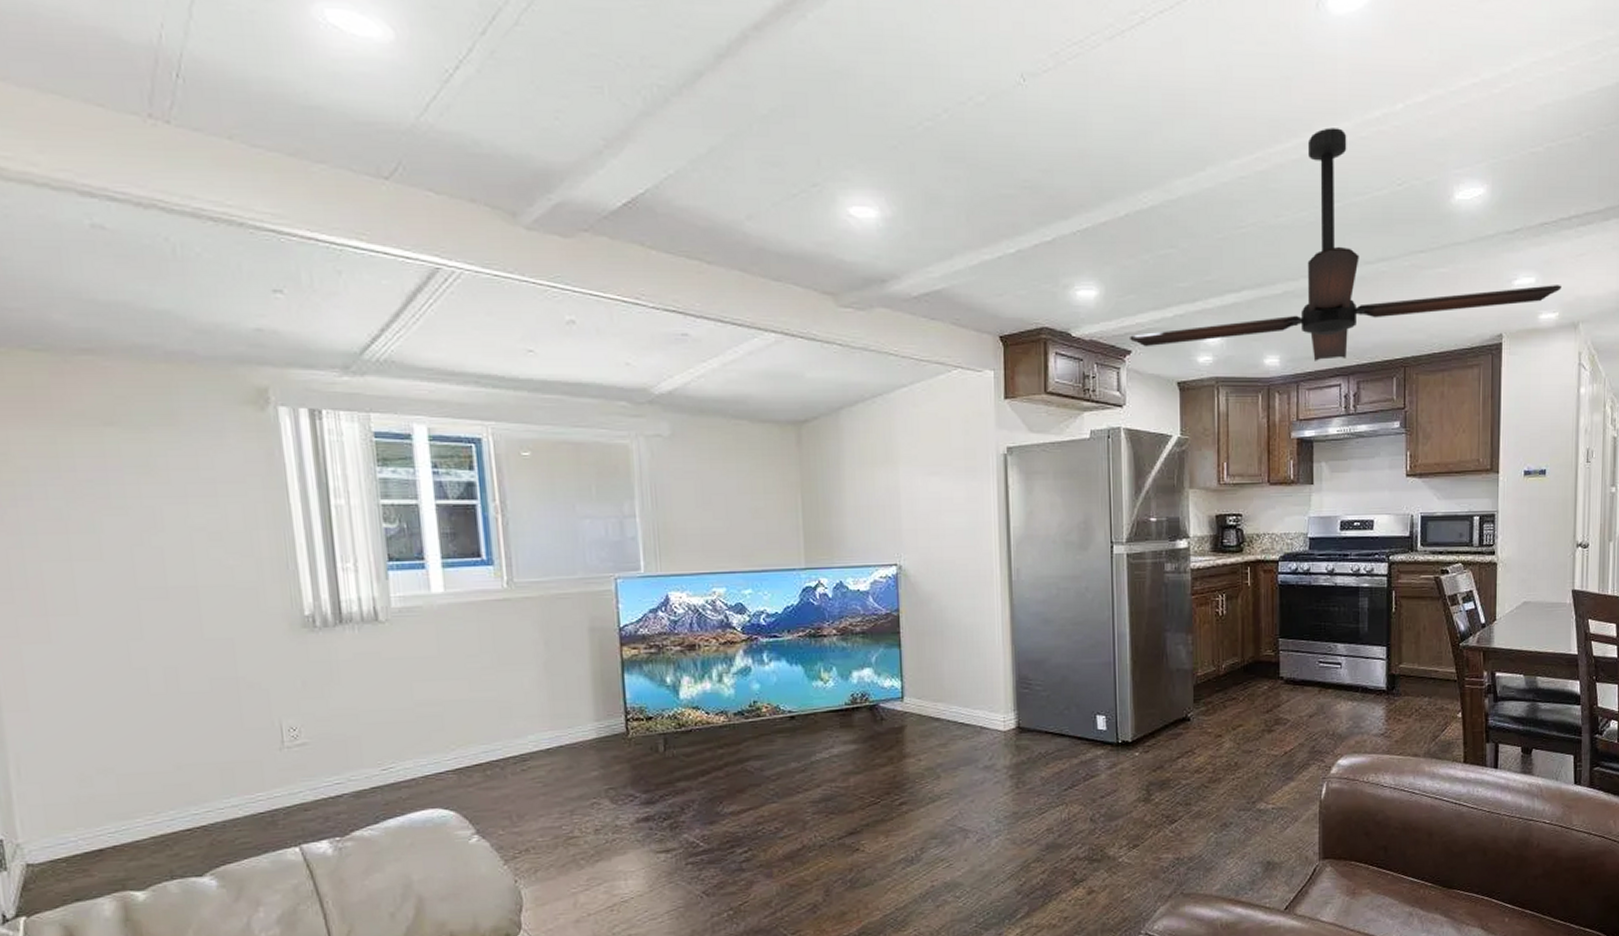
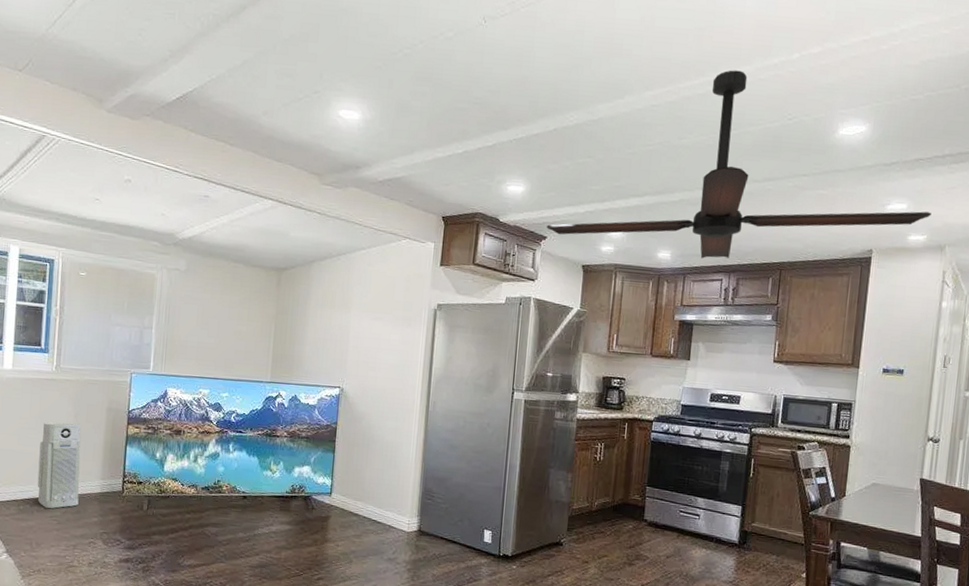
air purifier: none [501,653,568,769] -> present [37,421,82,509]

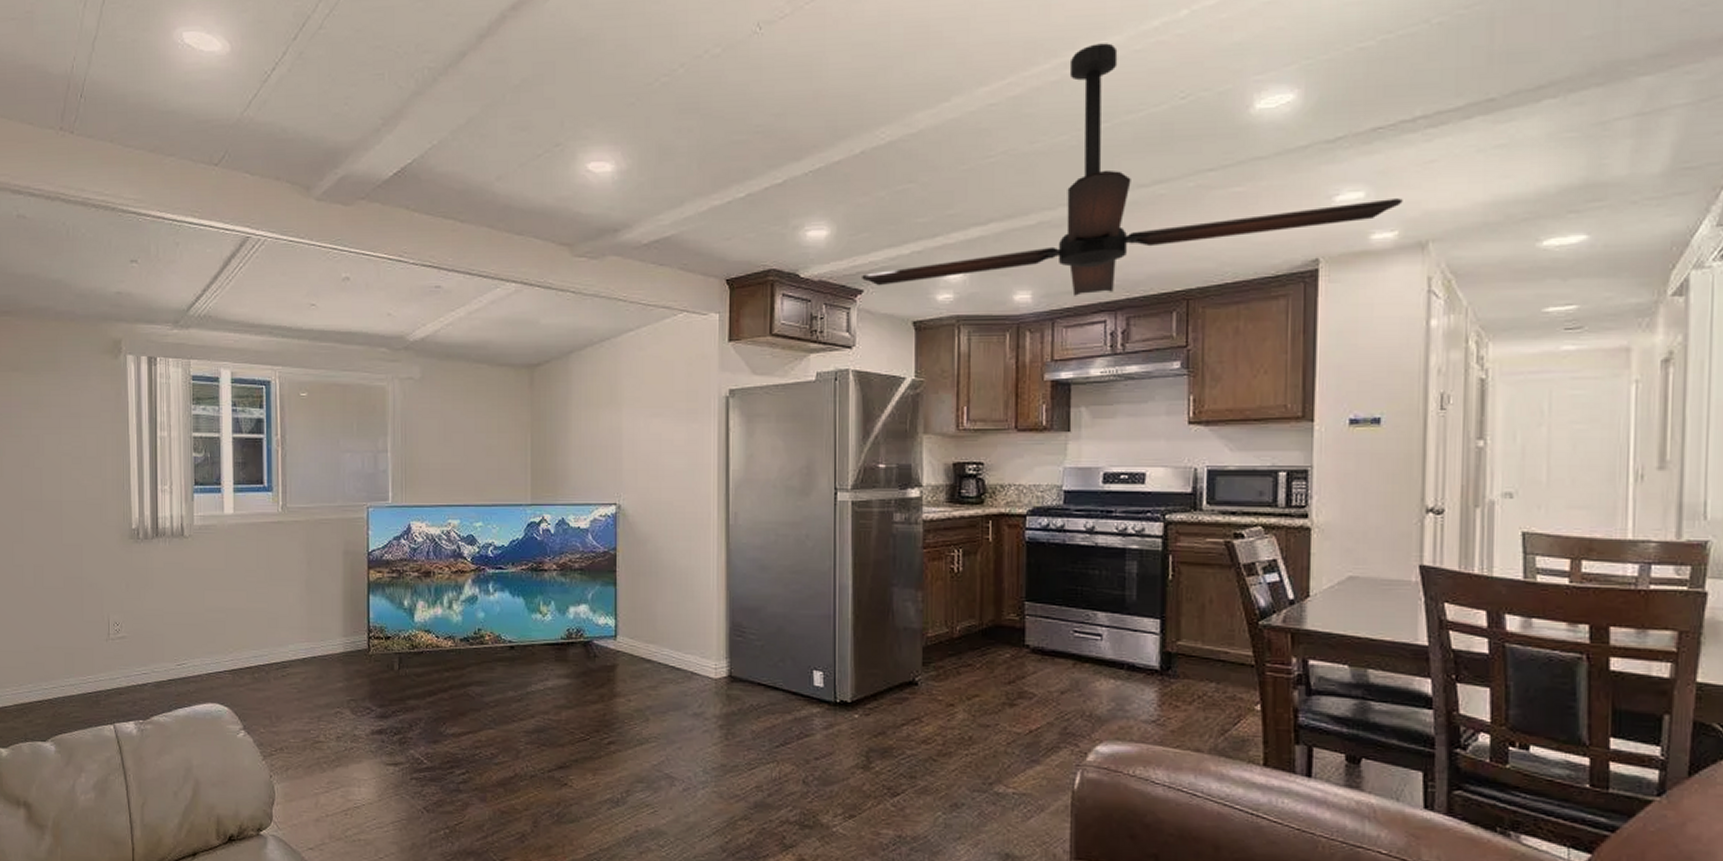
air purifier: present [37,421,82,509] -> none [271,571,320,675]

